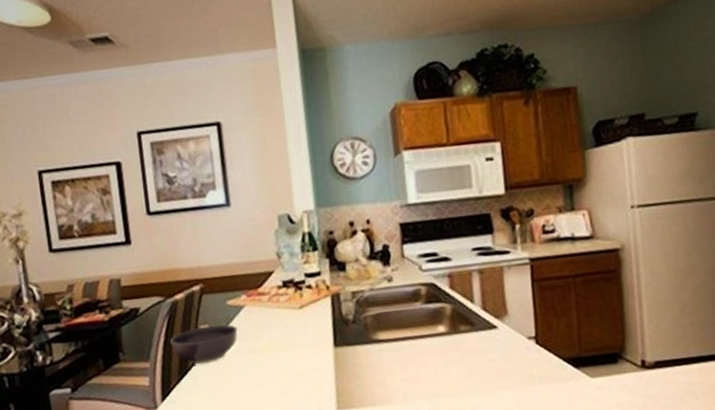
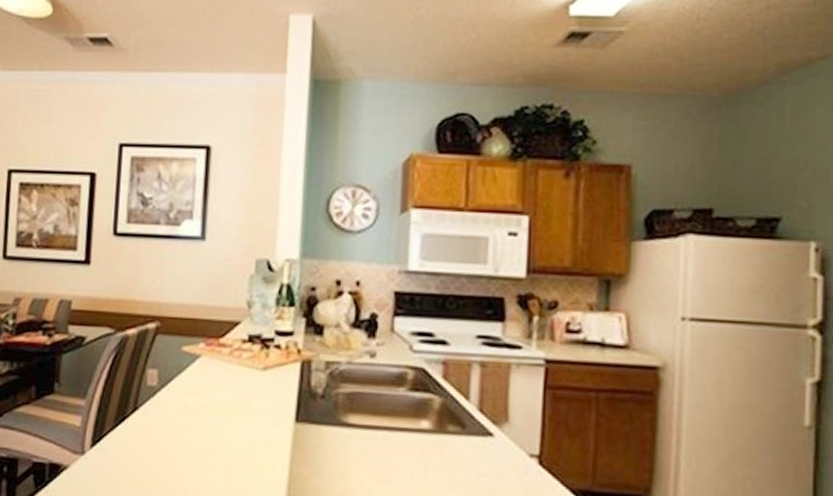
bowl: present [170,324,238,365] -> none [112,370,189,414]

